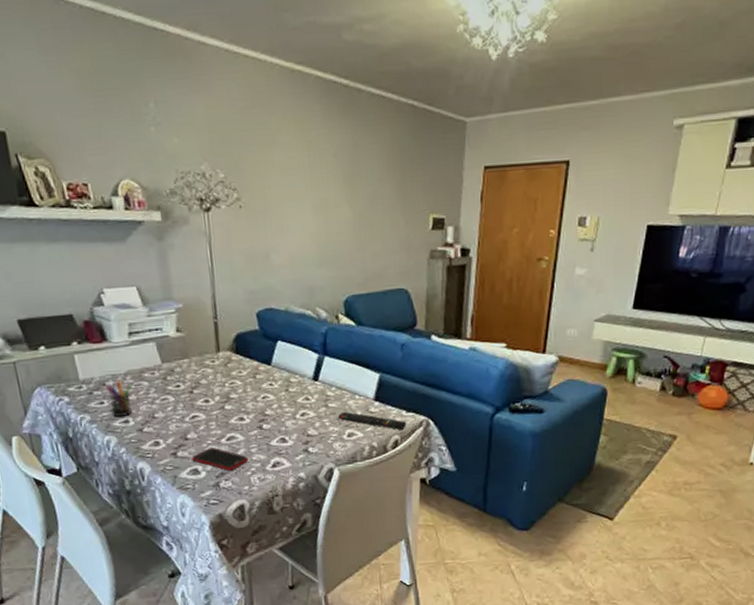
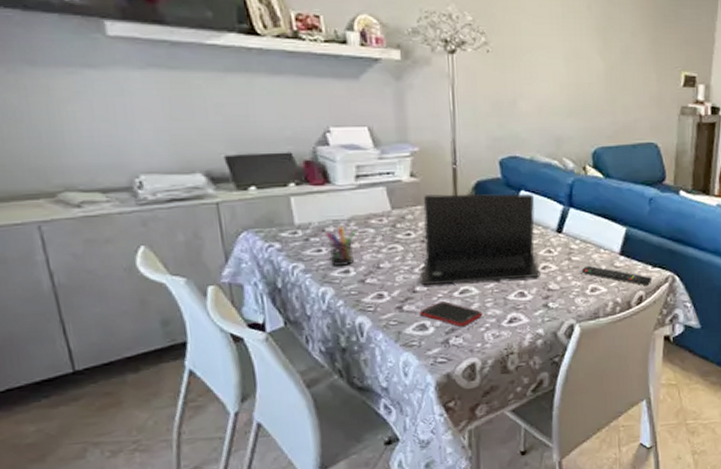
laptop: none [189,343,300,433] -> present [418,193,541,285]

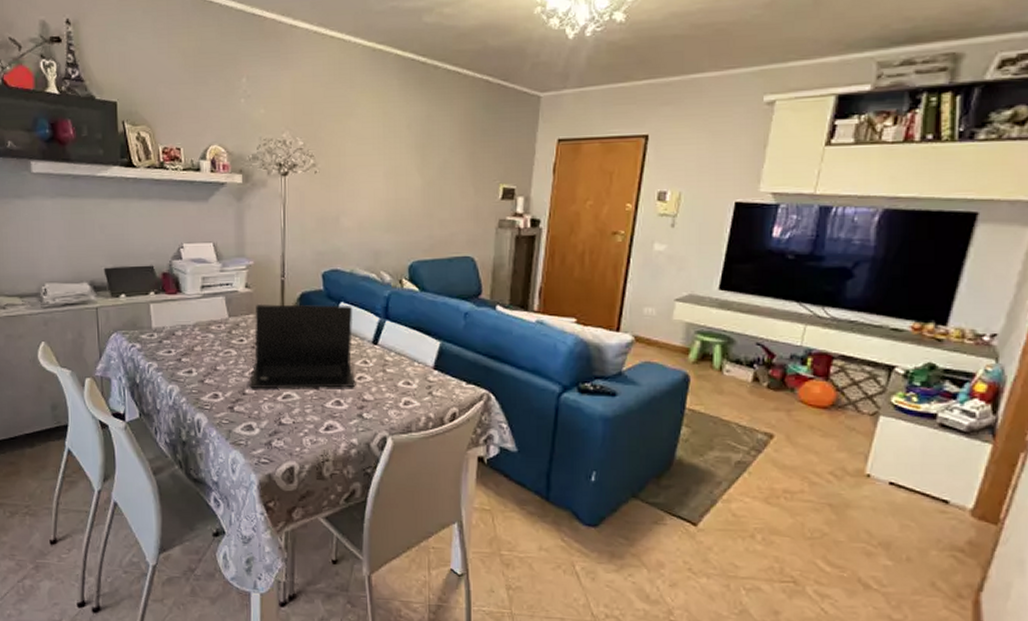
pen holder: present [326,225,359,266] -> none [175,330,201,366]
cell phone: present [419,301,483,327] -> none [247,405,302,430]
remote control: present [581,266,653,286] -> none [395,379,467,403]

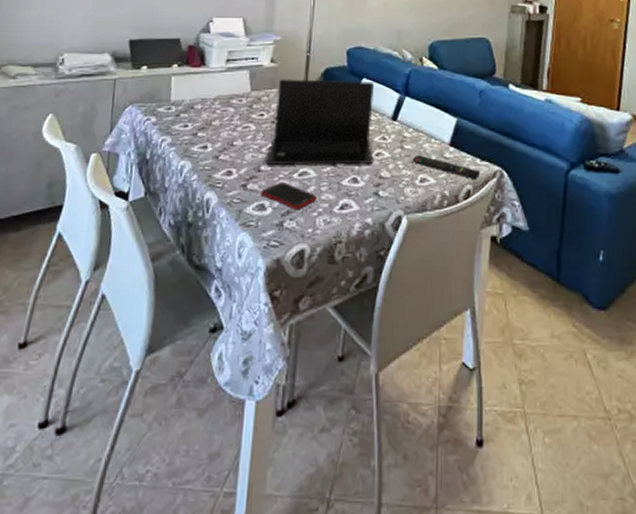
cell phone: none [247,405,302,430] -> present [260,182,317,209]
remote control: none [395,379,467,403] -> present [412,155,481,180]

